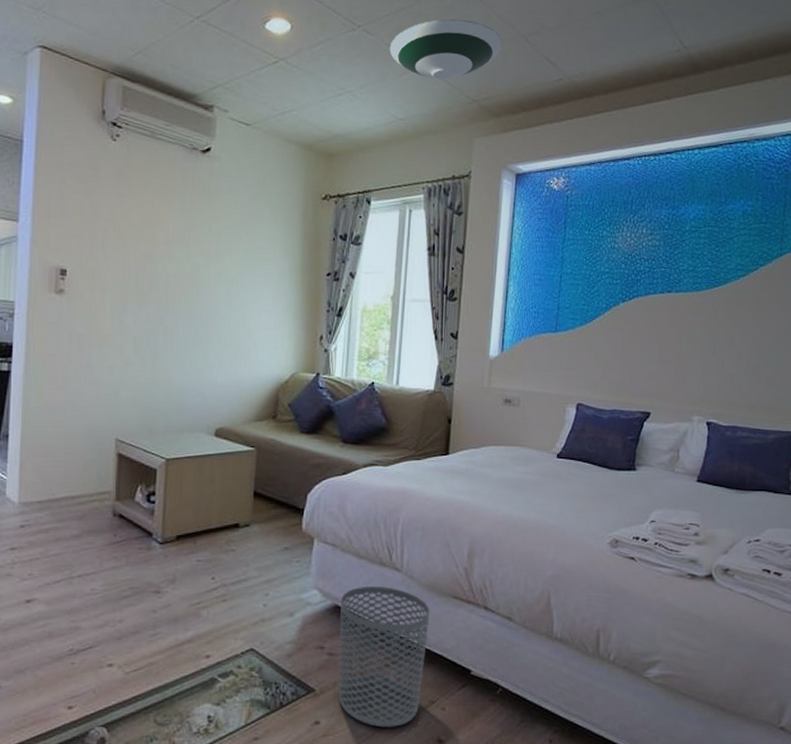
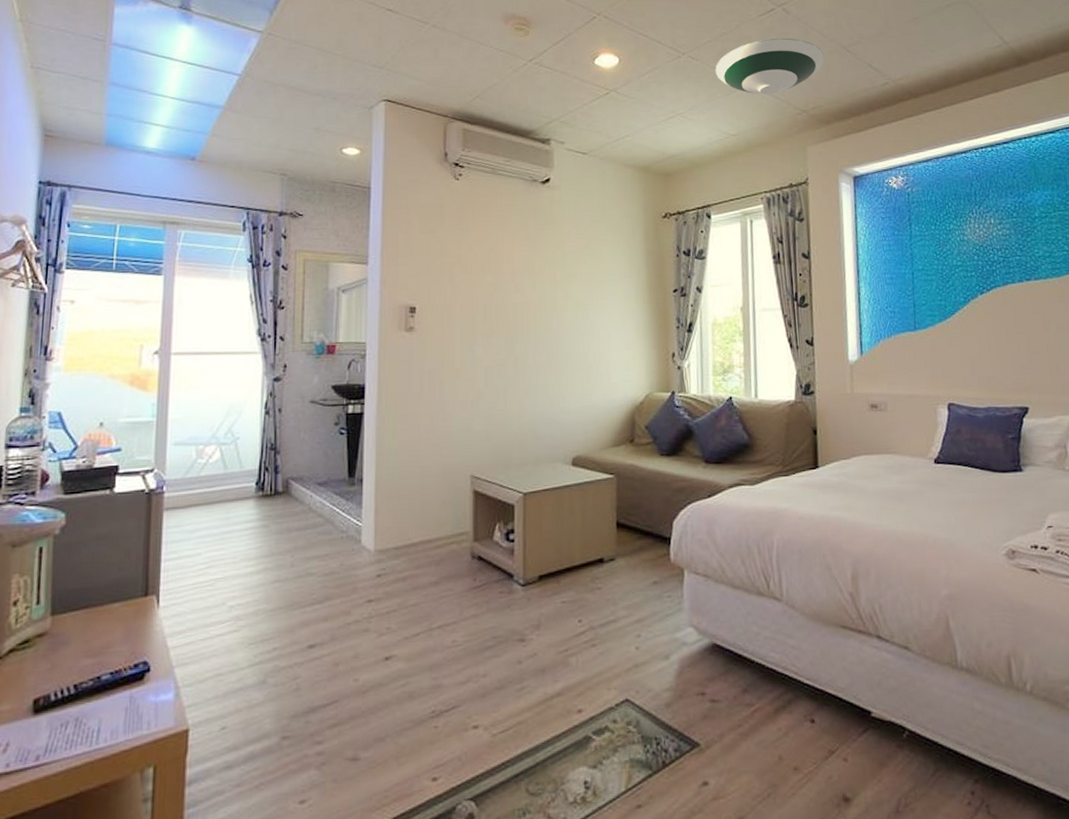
waste bin: present [338,586,429,728] -> none [719,619,818,786]

